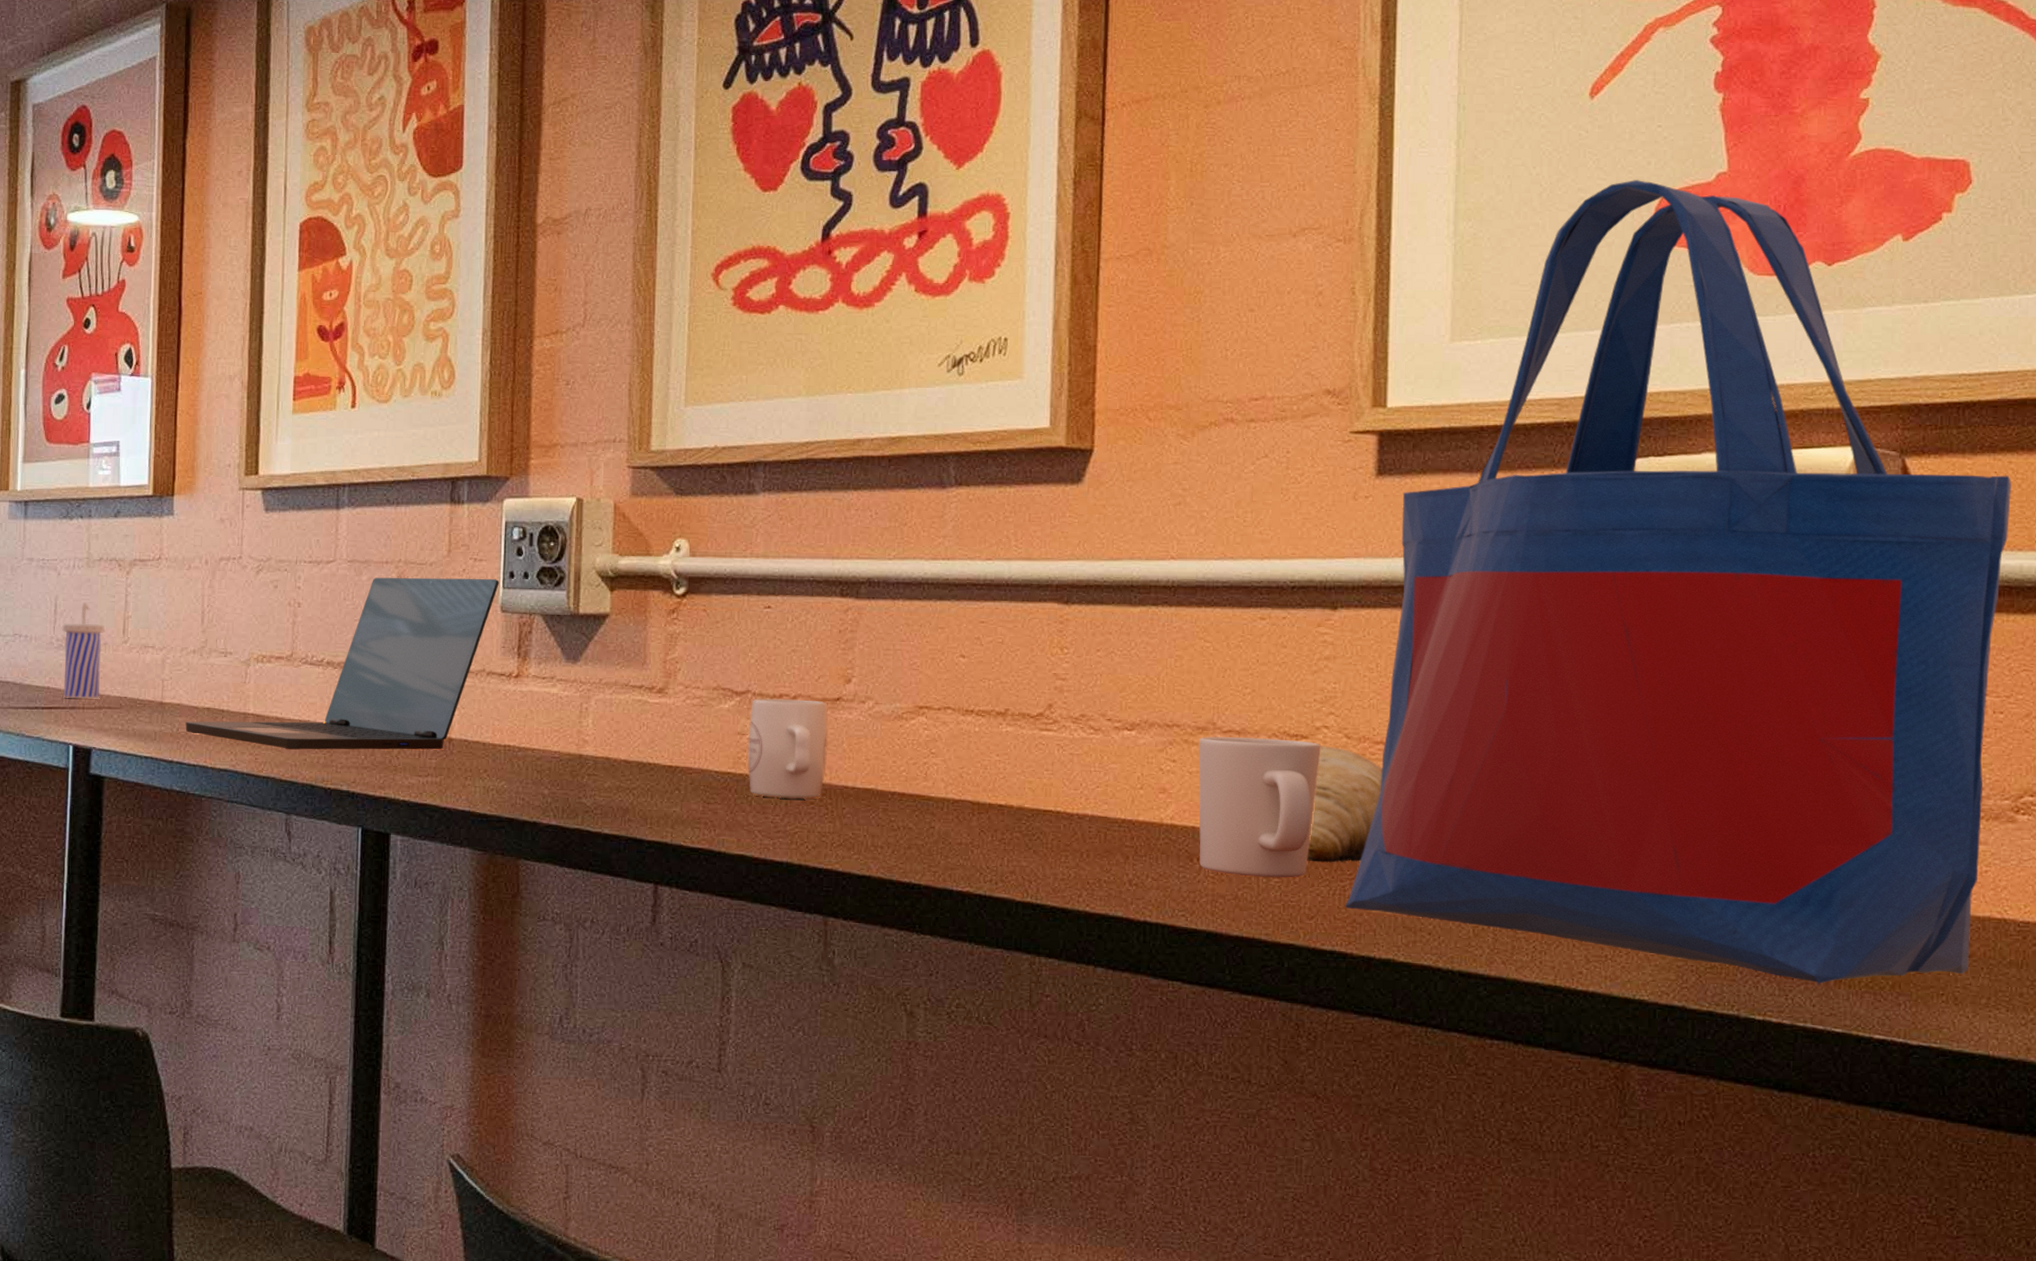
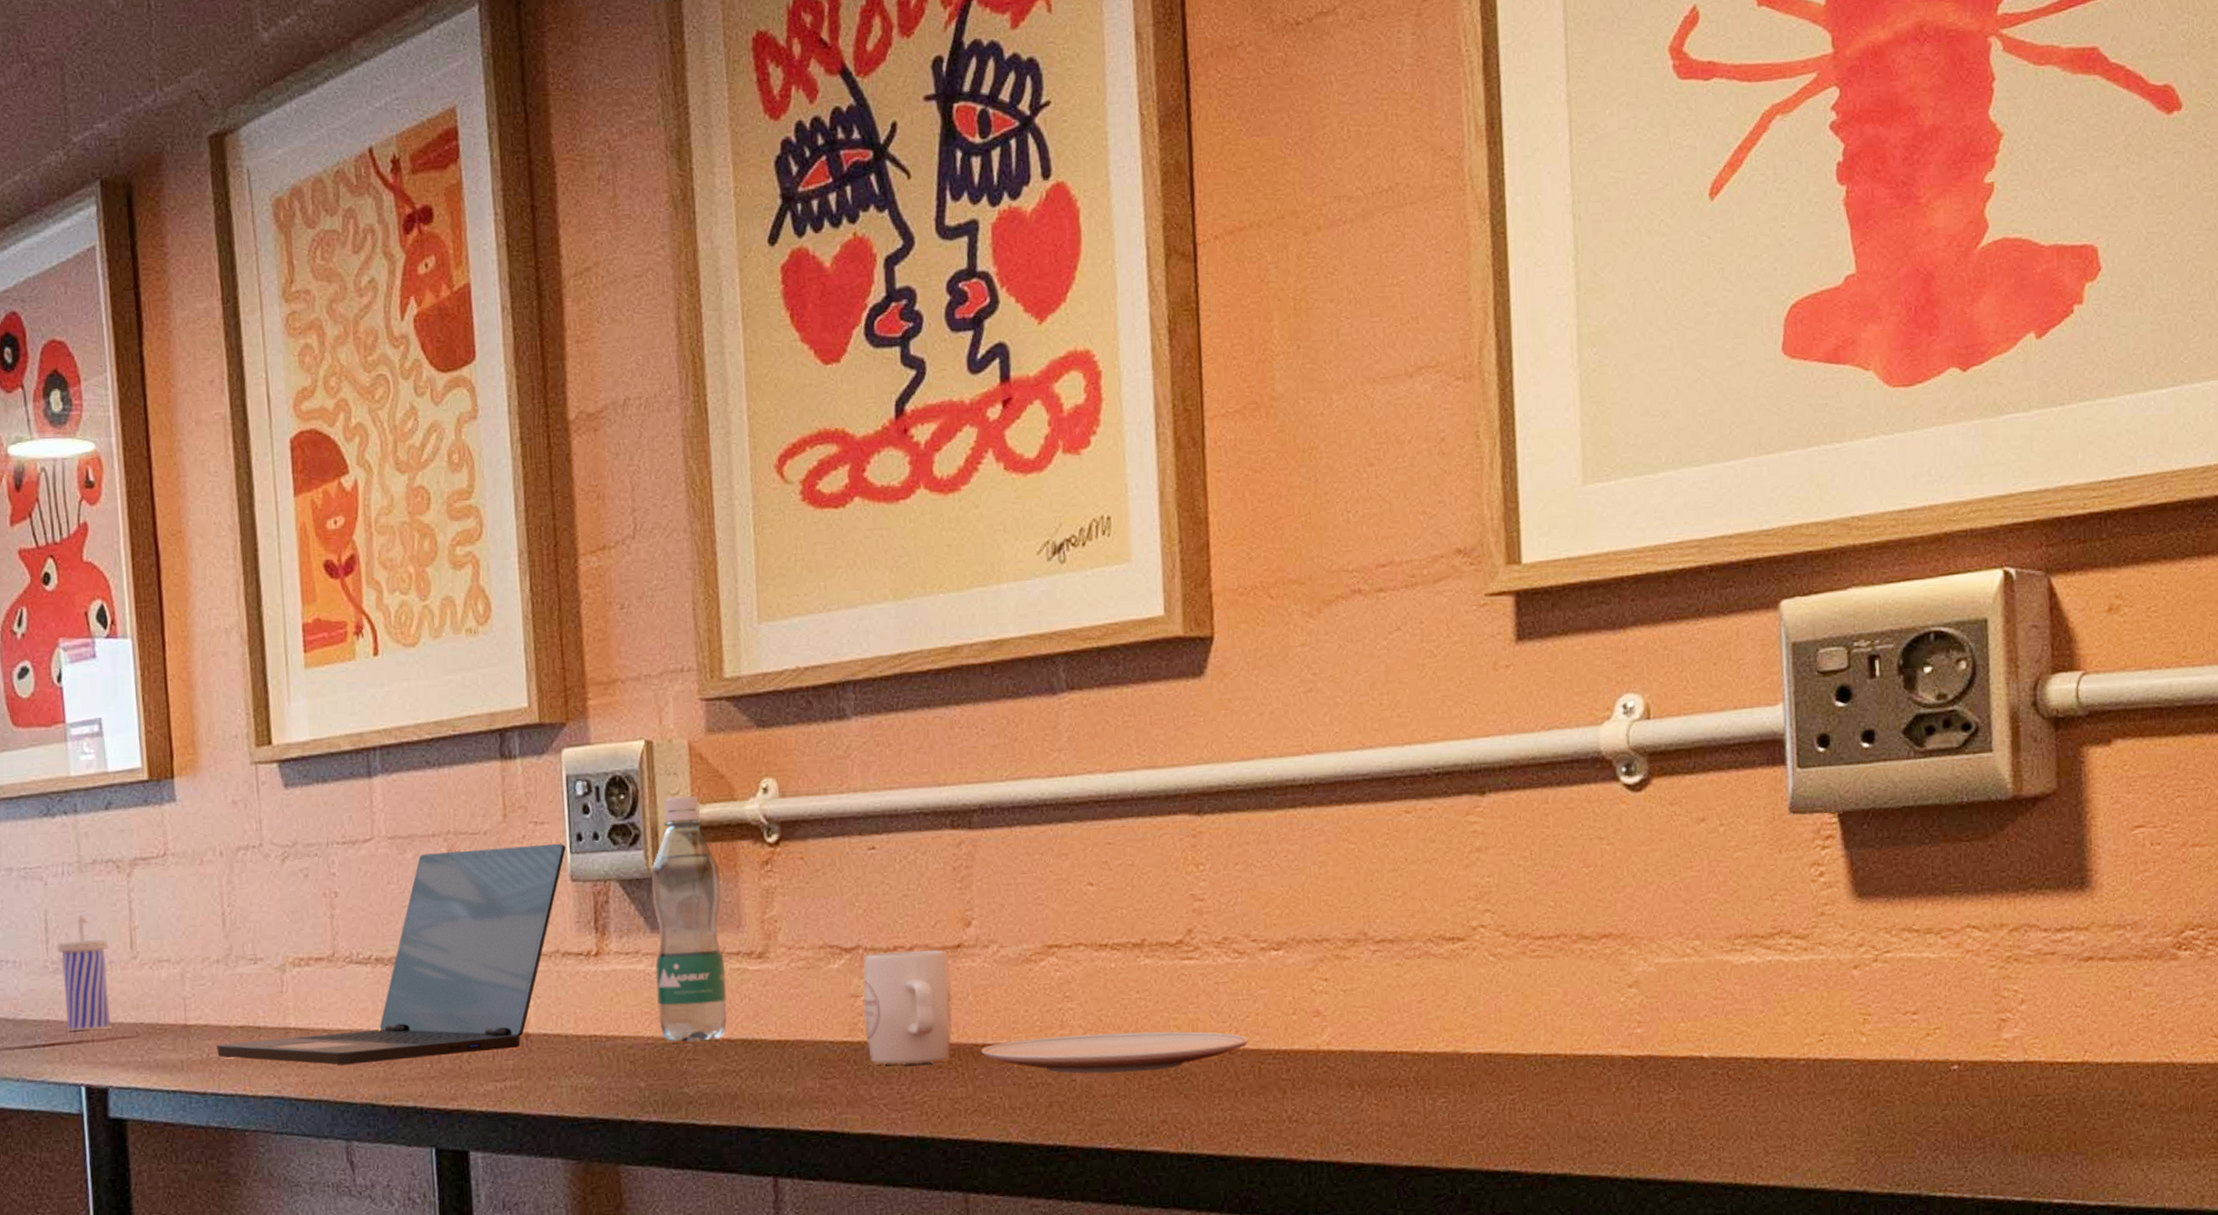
bottle: none [566,548,631,760] -> present [650,796,727,1043]
plate: none [851,787,1098,827] -> present [981,1031,1250,1074]
mug: present [1198,736,1321,878] -> none [1351,943,1480,1100]
crescent roll: present [1307,746,1382,863] -> none [1473,947,1545,1076]
tote bag: present [1344,180,2011,985] -> none [1515,289,2157,1153]

